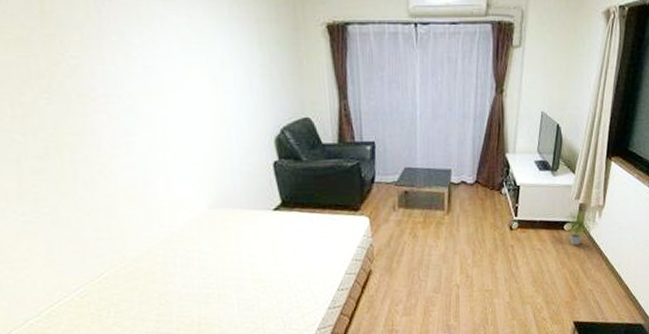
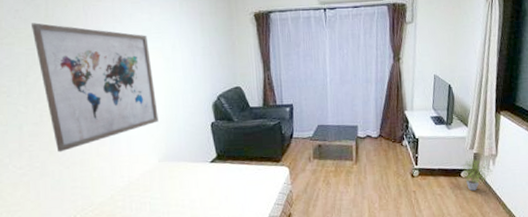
wall art: none [20,20,206,195] -> present [30,23,159,153]

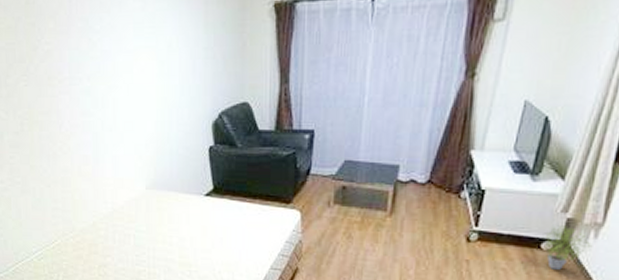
wall art: present [30,23,159,153] -> none [10,11,148,168]

